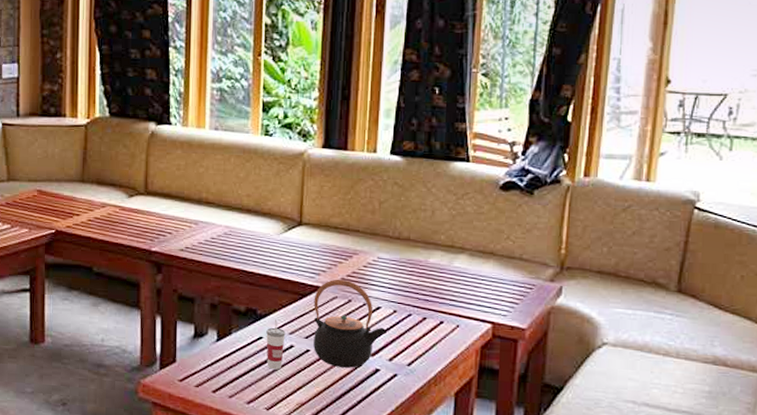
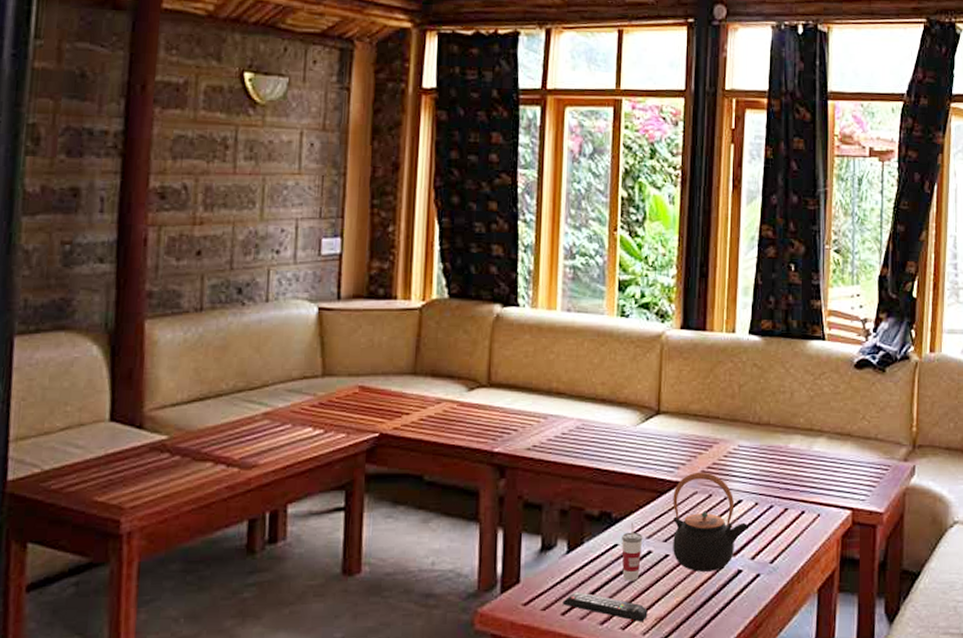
remote control: none [213,374,290,406] -> present [562,592,648,622]

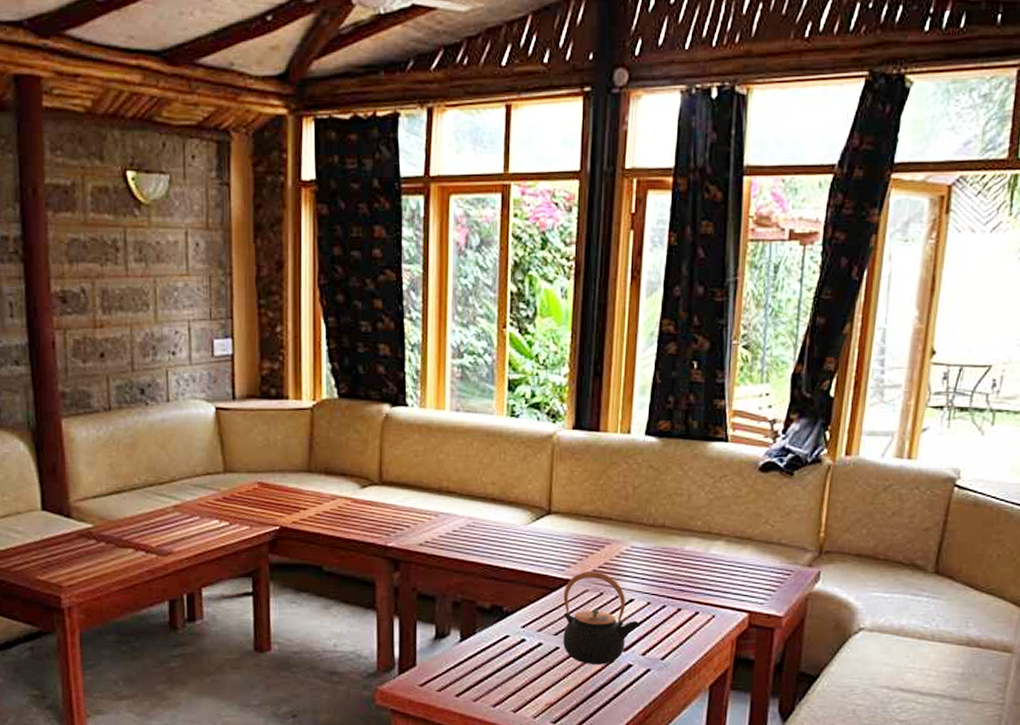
remote control: present [562,592,648,622] -> none [457,677,538,707]
cup: present [622,522,643,581] -> none [513,616,534,670]

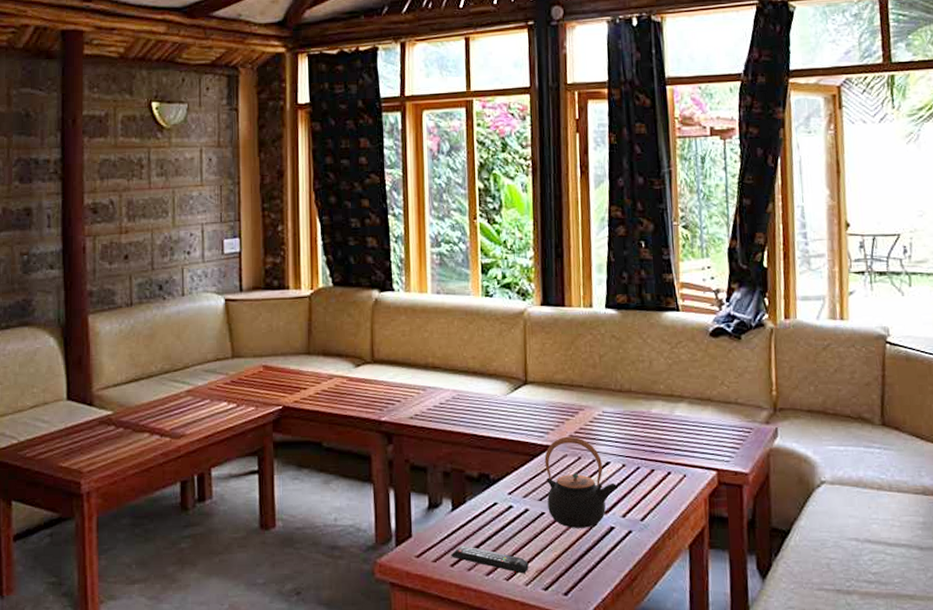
remote control: none [457,677,538,707] -> present [451,546,529,574]

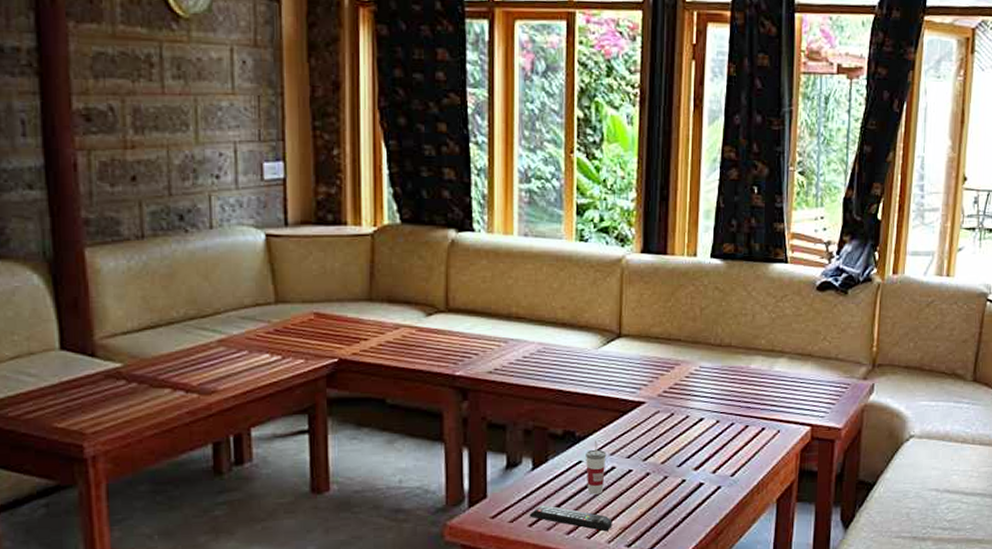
cup: none [500,483,520,536] -> present [586,440,607,495]
teapot: present [544,436,618,528] -> none [635,392,710,485]

